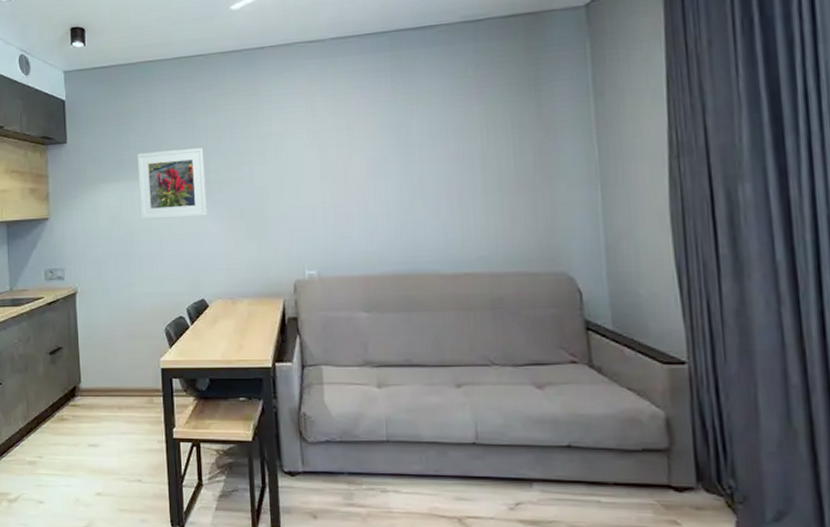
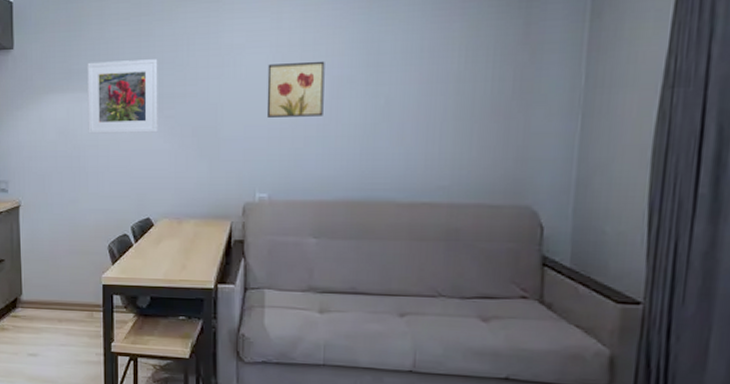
wall art: none [306,144,362,198] -> present [266,61,325,118]

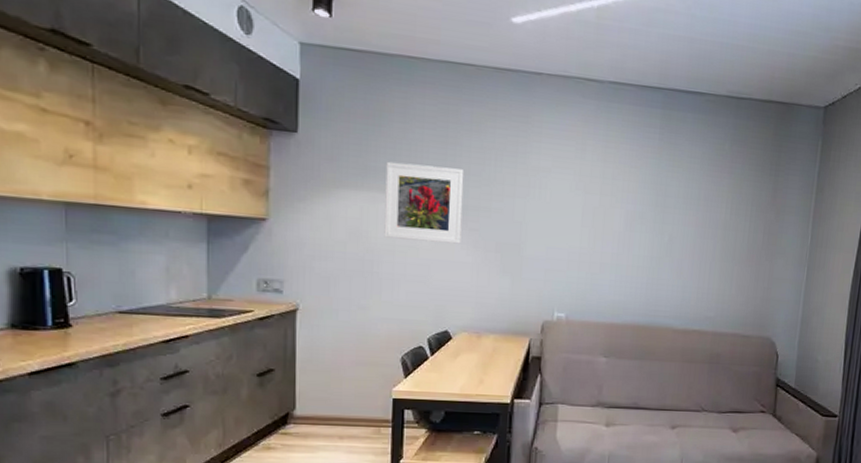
wall art: present [266,61,325,118] -> none [567,191,621,246]

